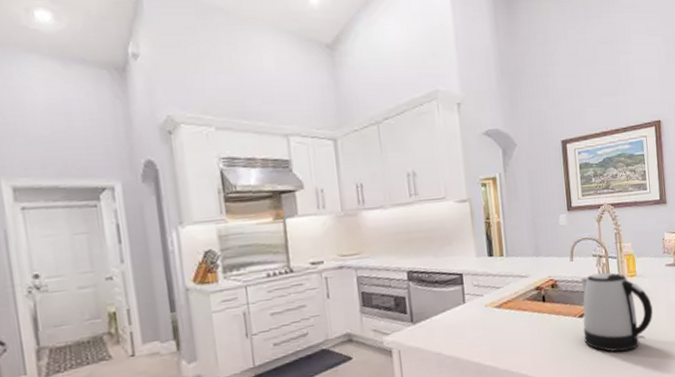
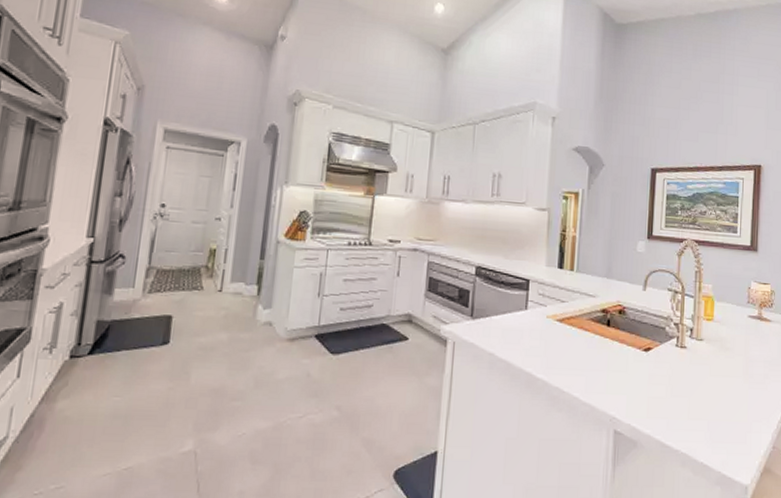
kettle: present [581,272,653,352] -> none [646,309,727,400]

